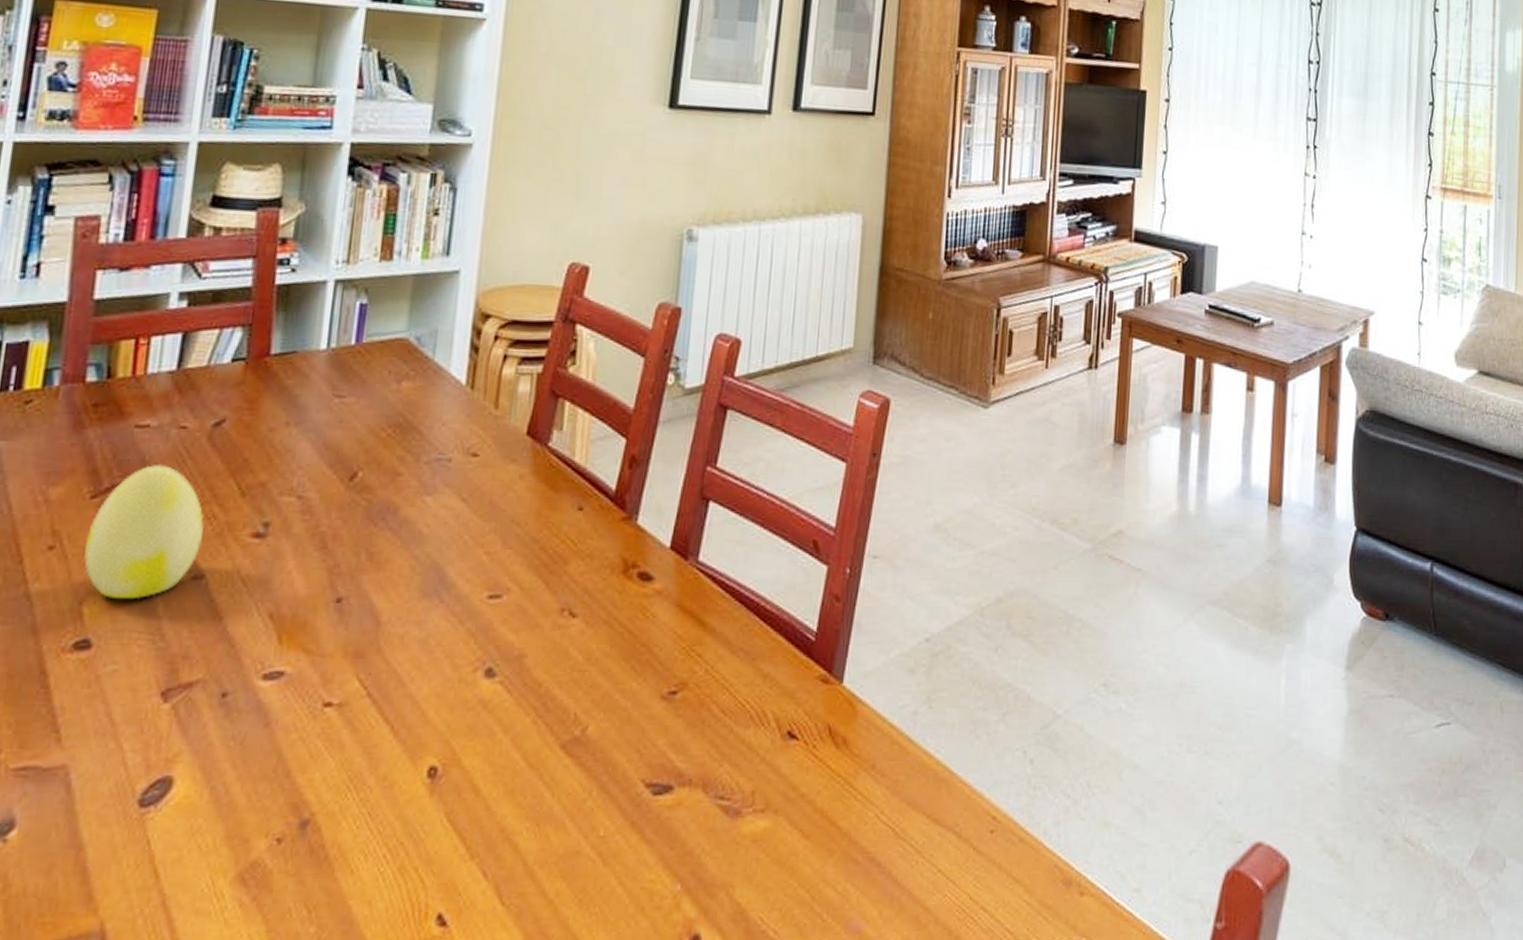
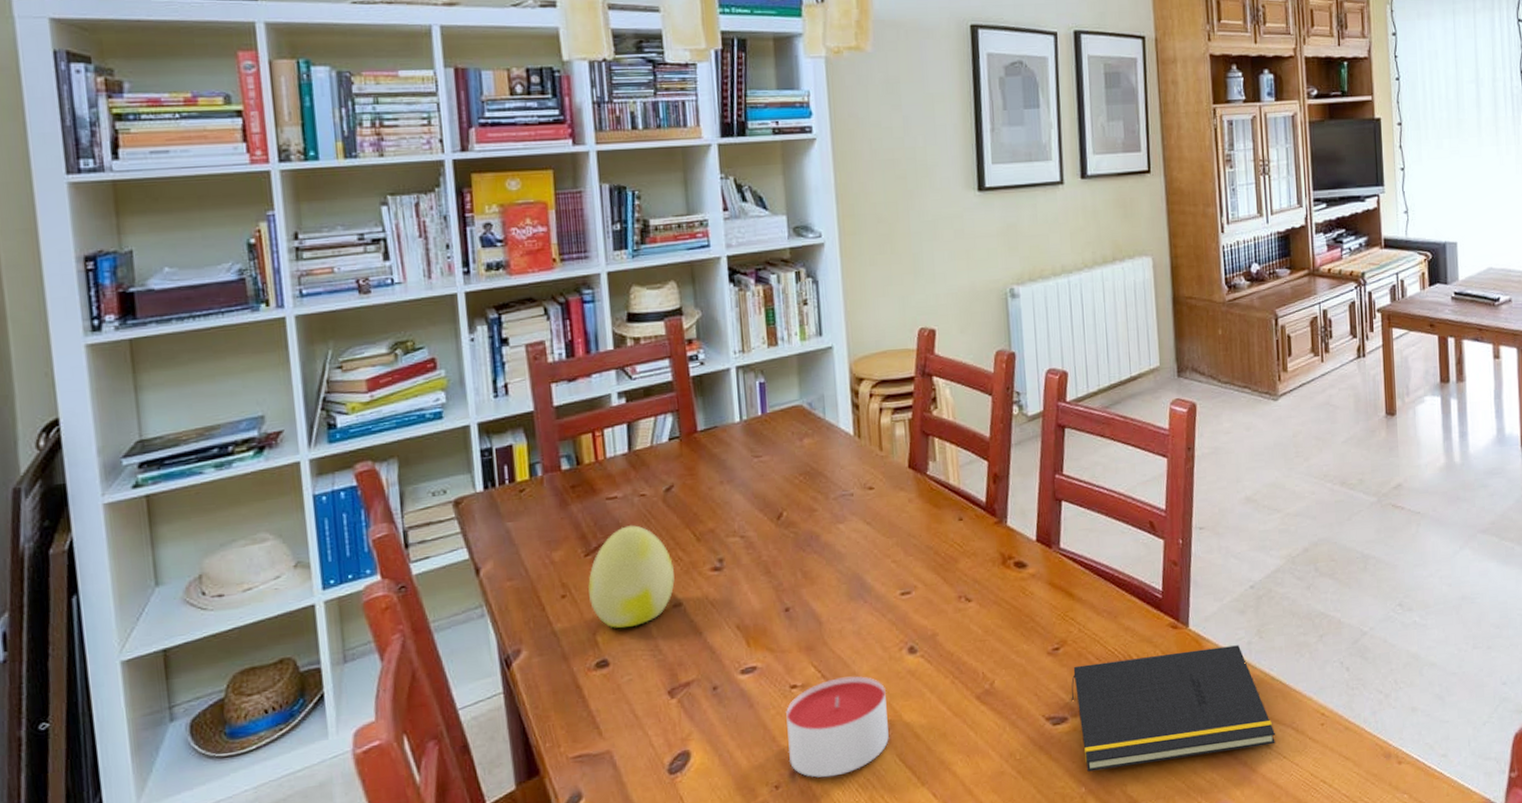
candle: none [303,699,448,834] -> present [786,676,889,778]
notepad: none [682,714,932,864] -> present [1071,645,1275,772]

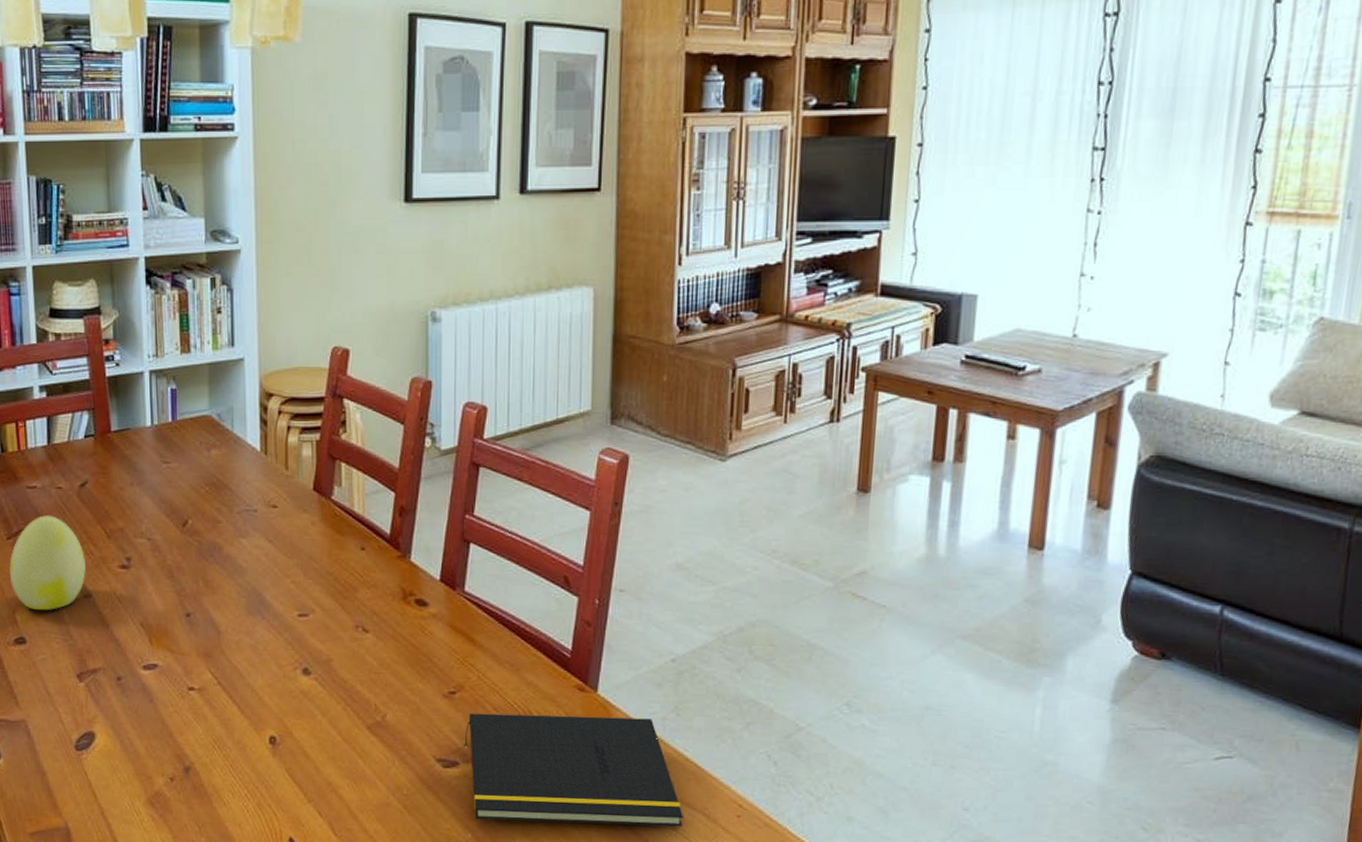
candle: present [786,676,889,778] -> none [183,687,279,779]

